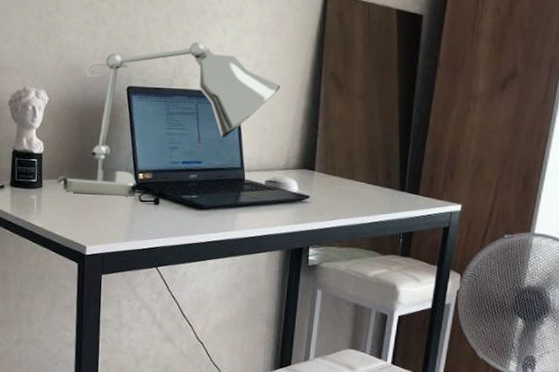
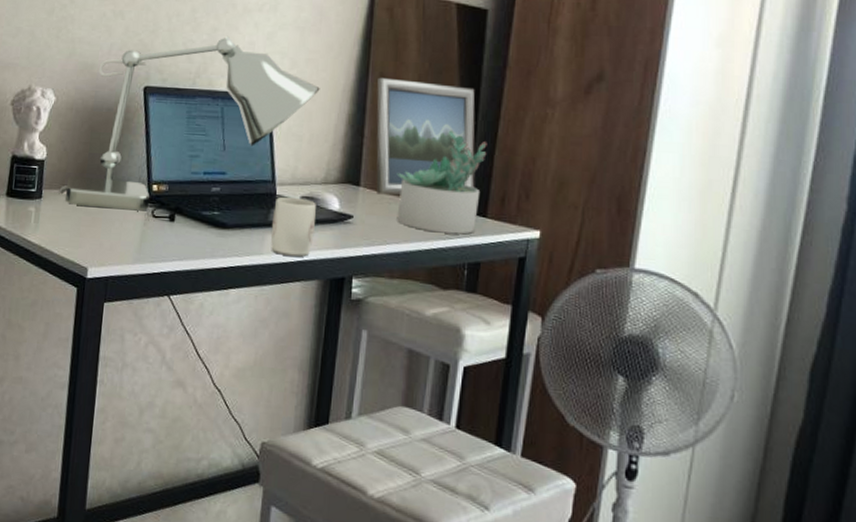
mug: none [241,181,279,232] -> present [270,196,316,257]
picture frame: none [328,76,411,178] -> present [376,77,476,196]
succulent plant: none [345,123,420,210] -> present [396,131,487,235]

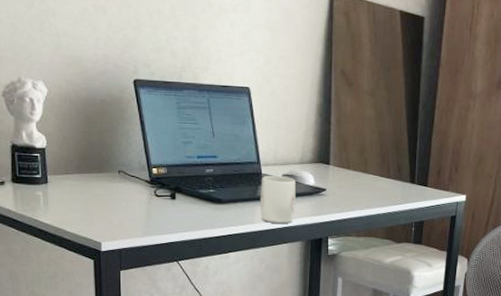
desk lamp: present [59,35,320,211] -> none [64,33,292,191]
picture frame: present [376,77,476,196] -> none [339,73,418,172]
succulent plant: present [396,131,487,235] -> none [358,119,427,201]

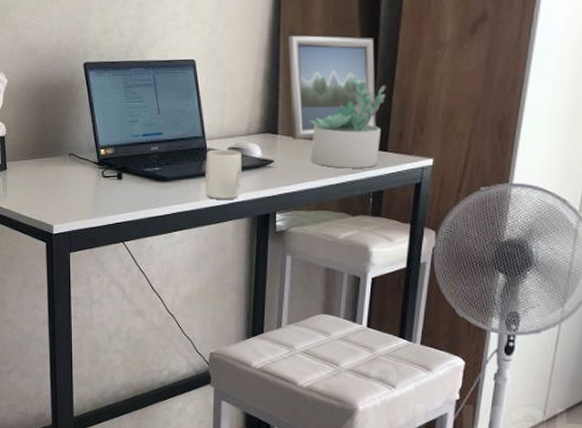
picture frame: none [339,73,418,172] -> present [288,35,377,140]
succulent plant: none [358,119,427,201] -> present [309,79,386,168]

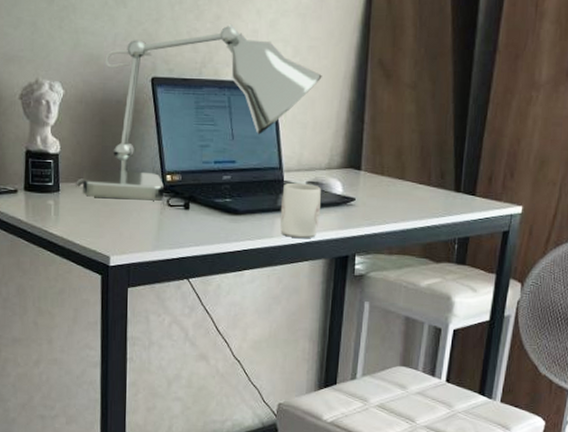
desk lamp: none [21,9,238,173] -> present [76,23,322,201]
picture frame: present [288,35,377,140] -> none [376,64,467,178]
succulent plant: present [309,79,386,168] -> none [394,115,477,212]

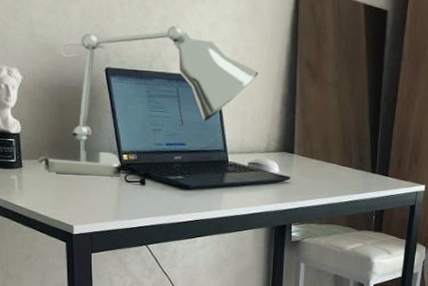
mug: present [280,182,321,239] -> none [226,163,261,211]

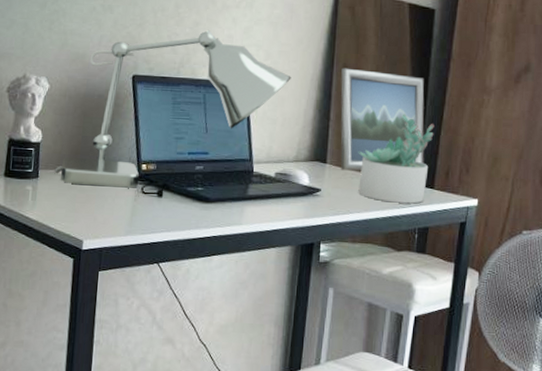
picture frame: none [304,65,380,161] -> present [340,68,425,171]
succulent plant: none [322,110,388,190] -> present [358,115,434,204]

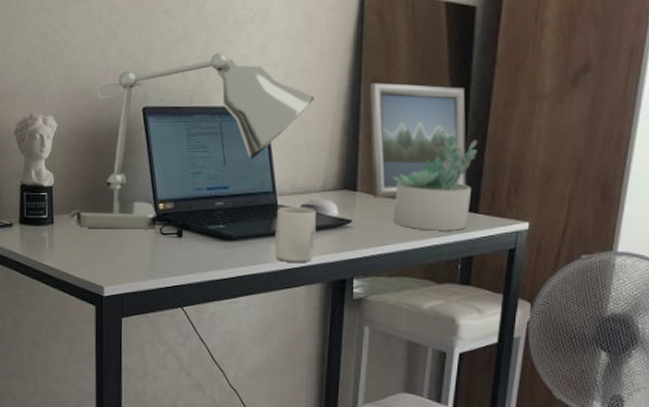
mug: none [249,173,289,227] -> present [274,206,316,263]

